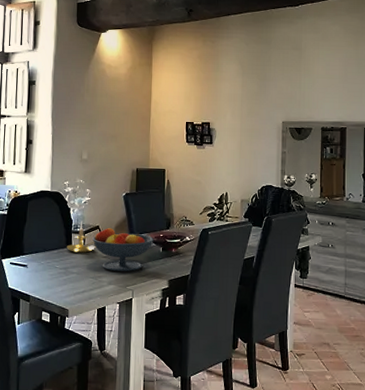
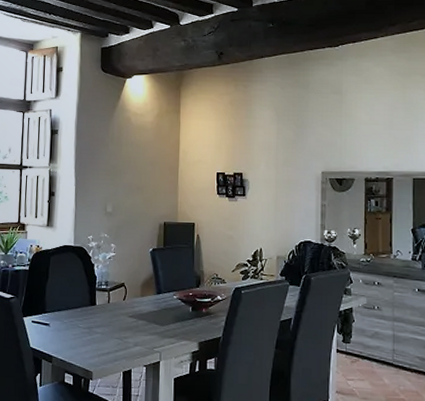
candle holder: present [66,221,95,253] -> none [90,277,121,312]
fruit bowl: present [92,227,154,272] -> none [117,285,182,333]

